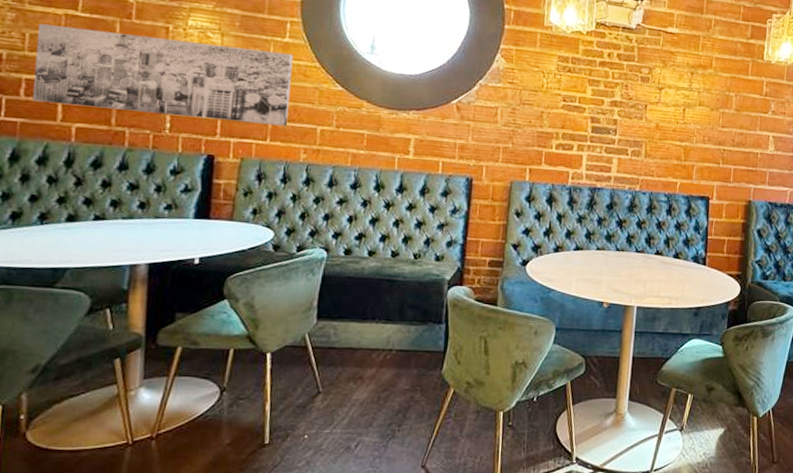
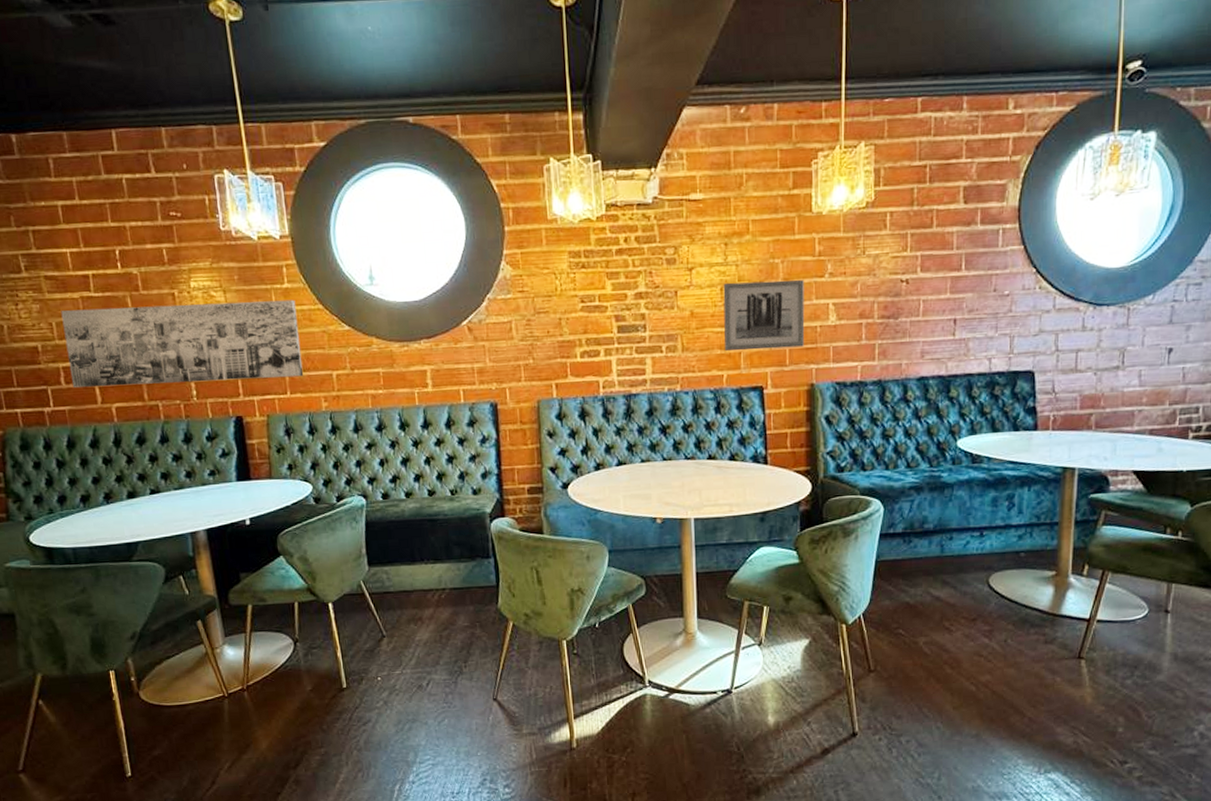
wall art: none [680,105,752,168] -> present [723,279,805,352]

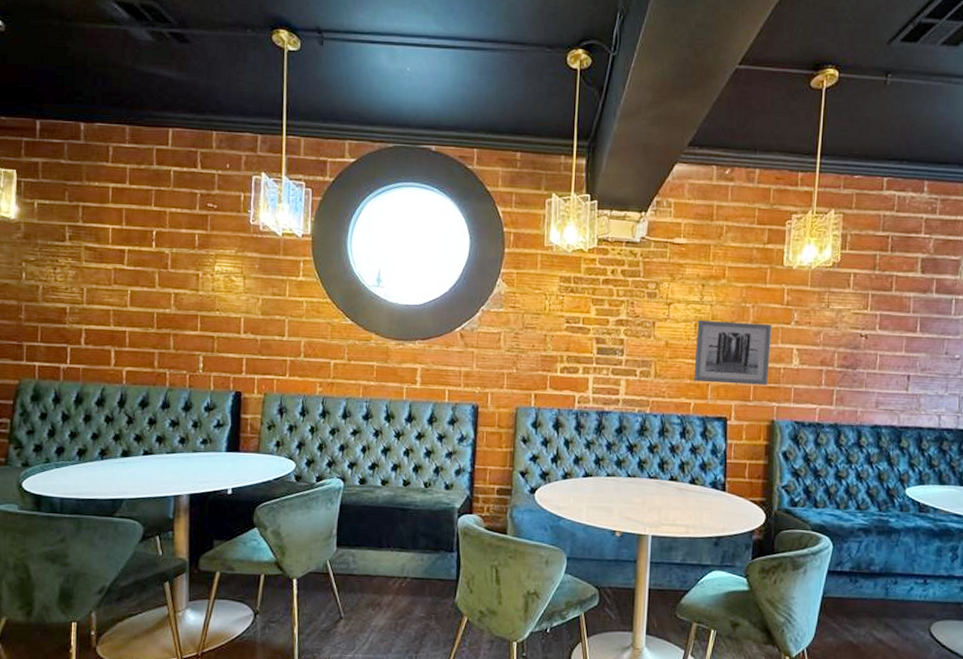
wall art: present [61,299,304,388] -> none [90,279,307,362]

